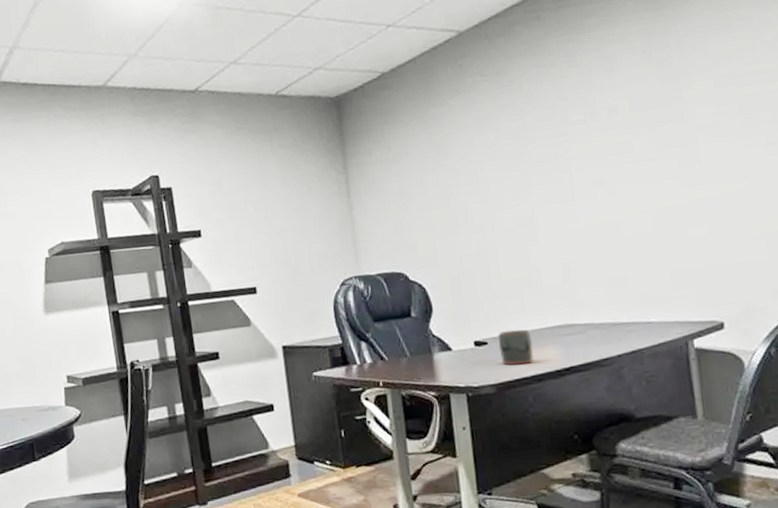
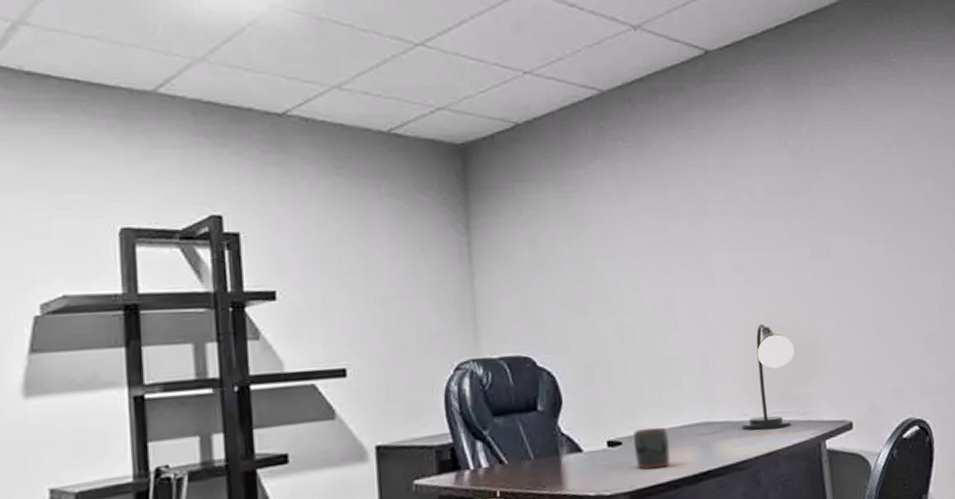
desk lamp: none [604,233,660,331] -> present [742,323,795,431]

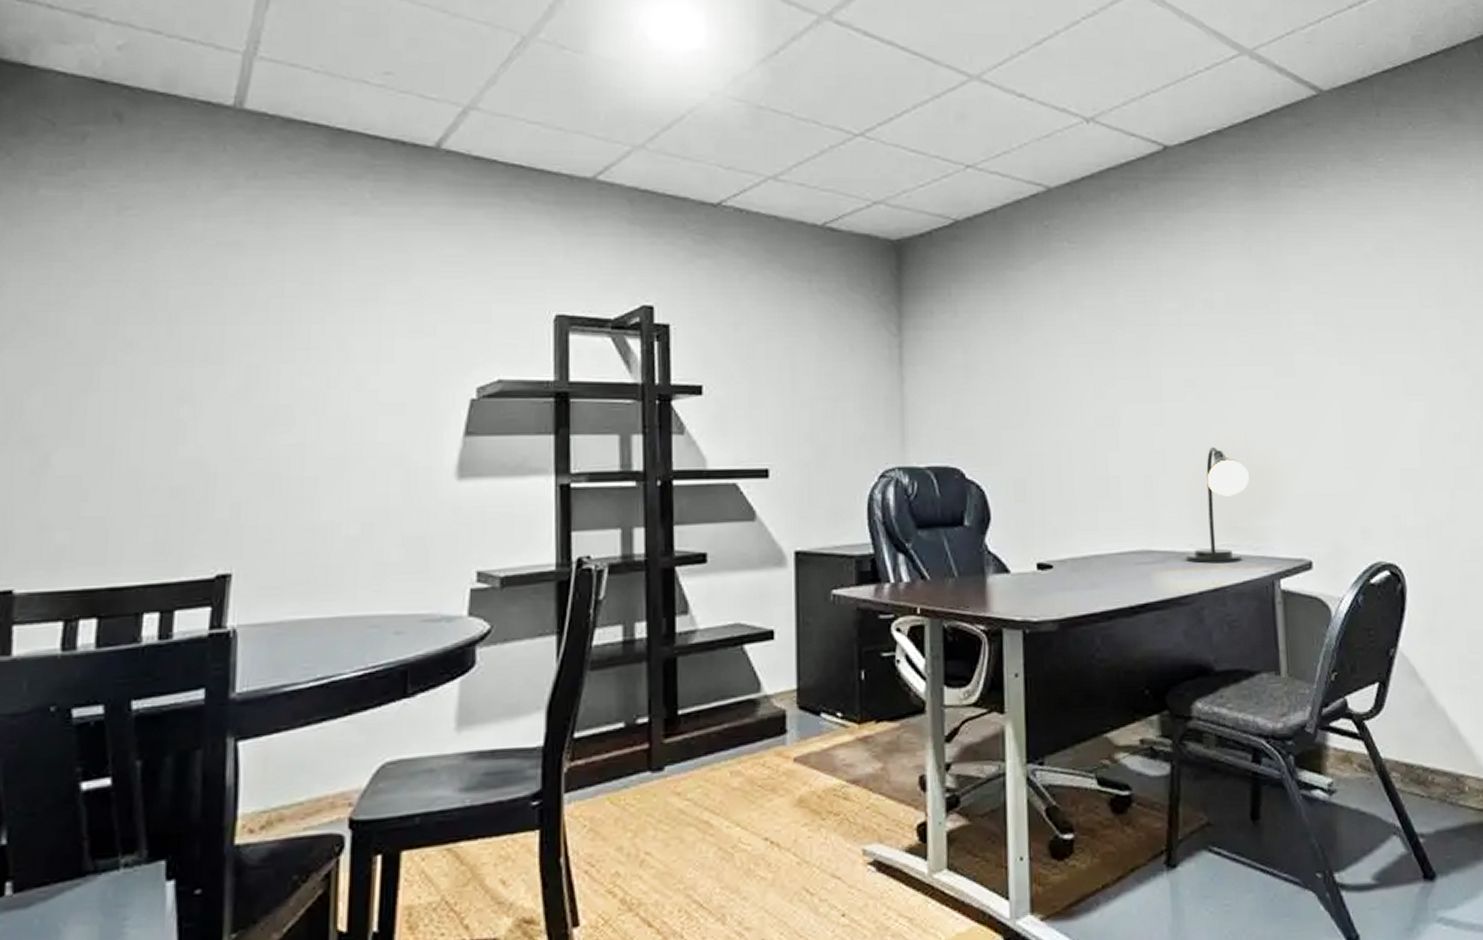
mug: present [633,427,671,470] -> none [1065,553,1106,597]

